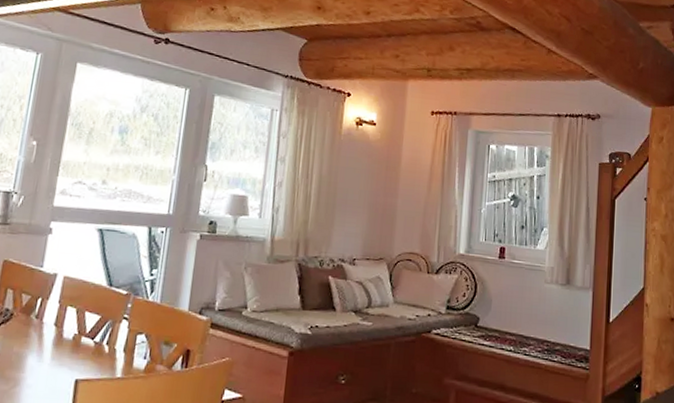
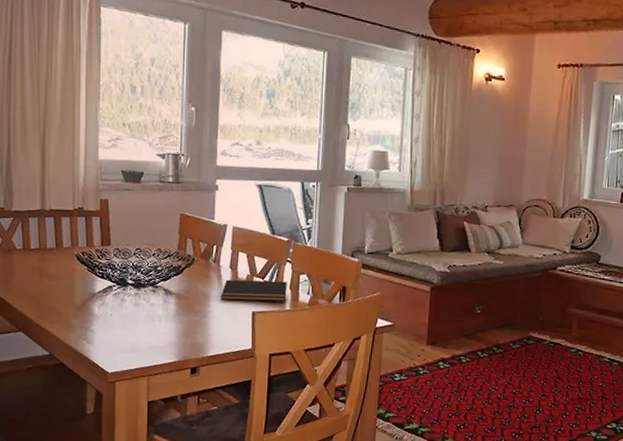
notepad: none [39,339,121,368] -> present [221,279,287,302]

